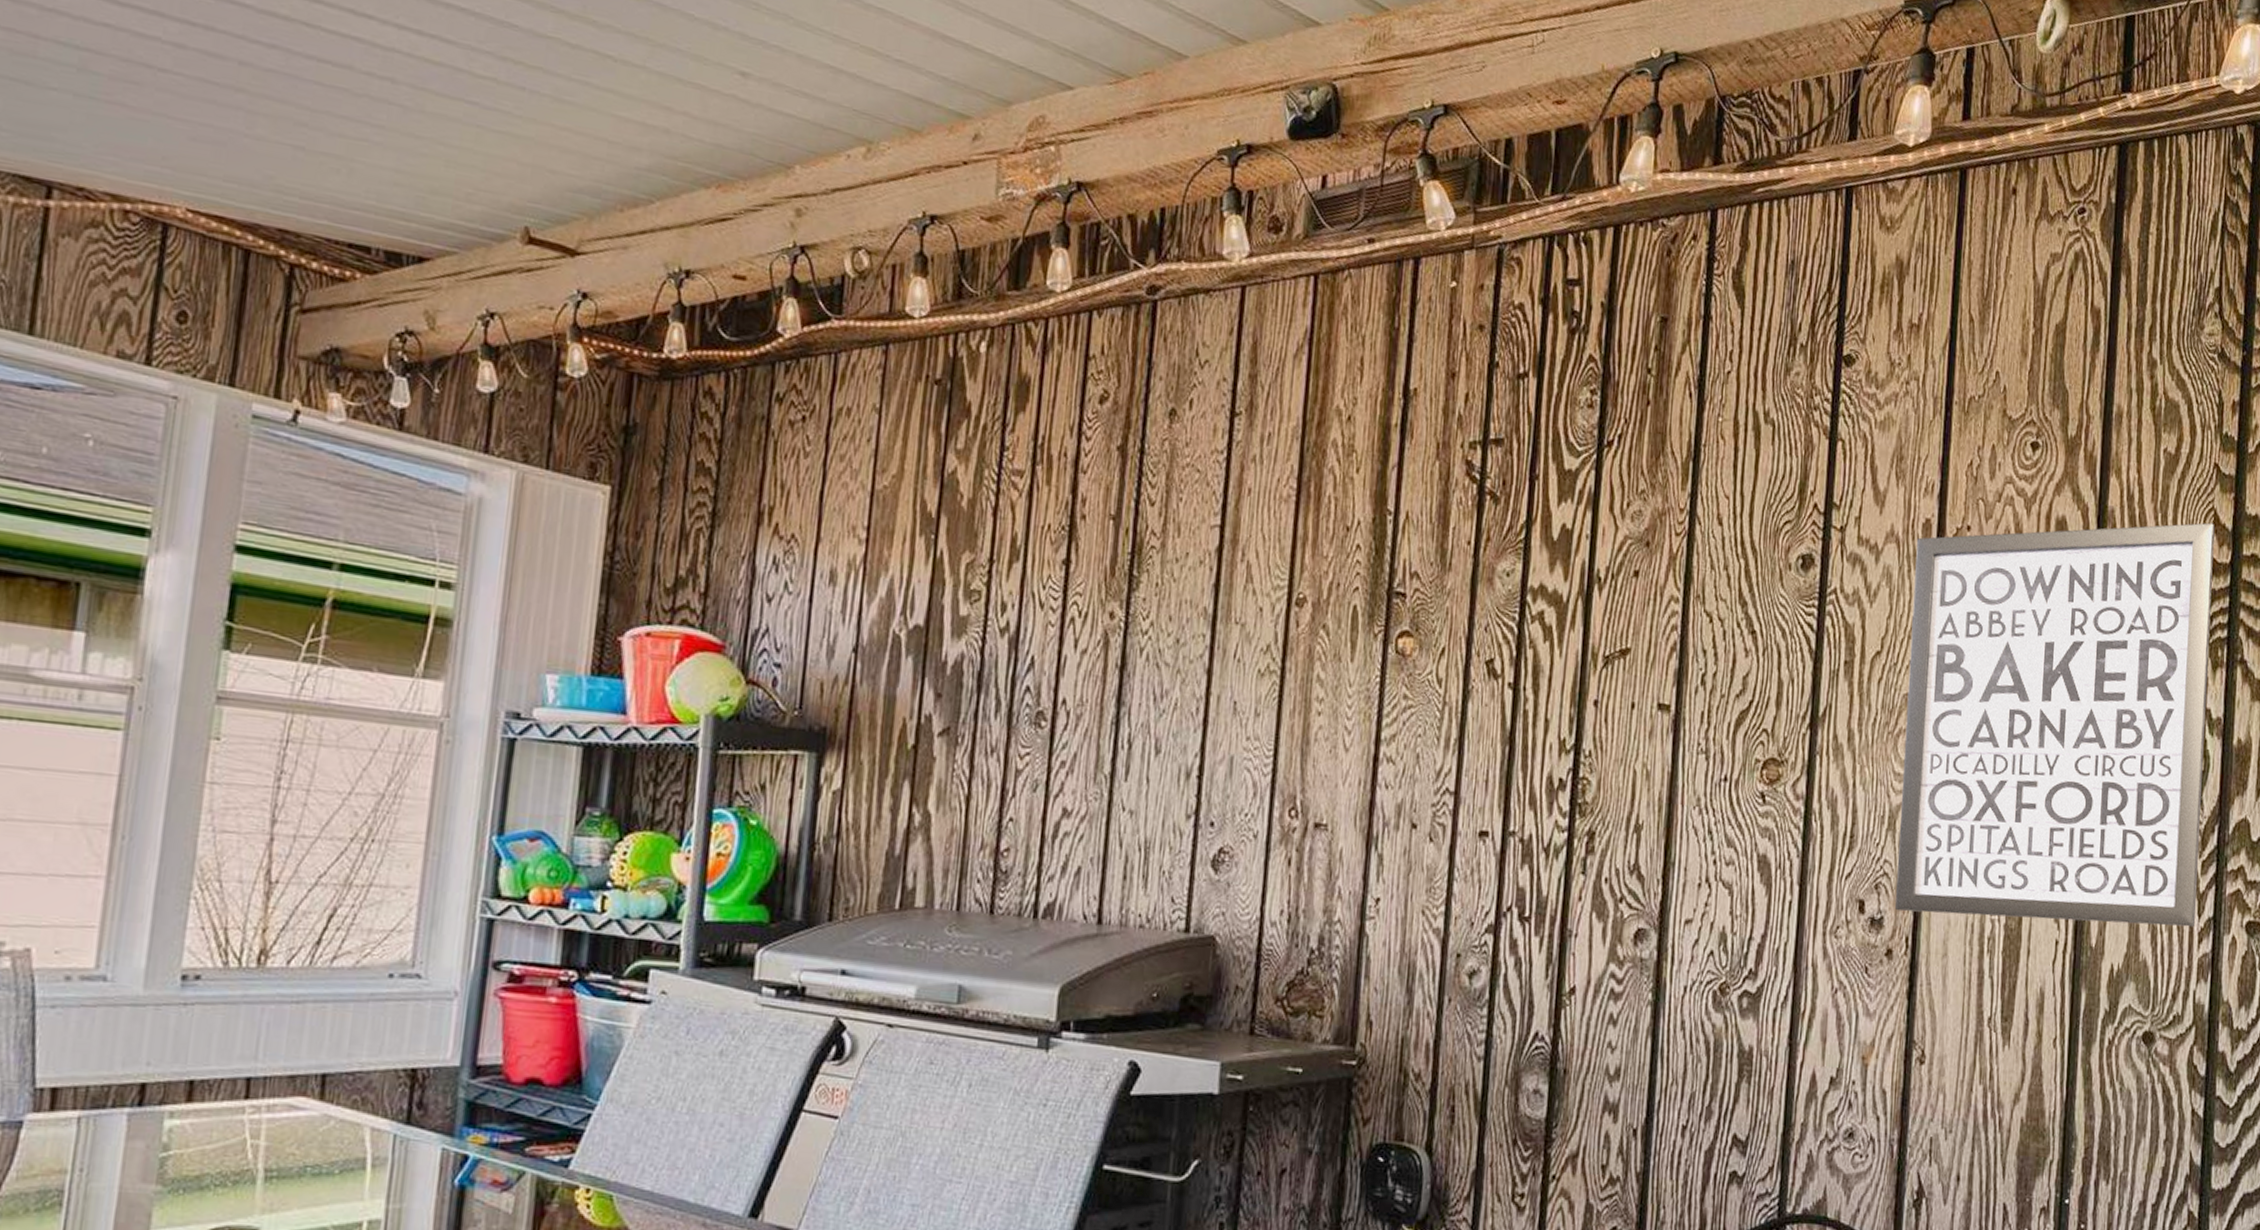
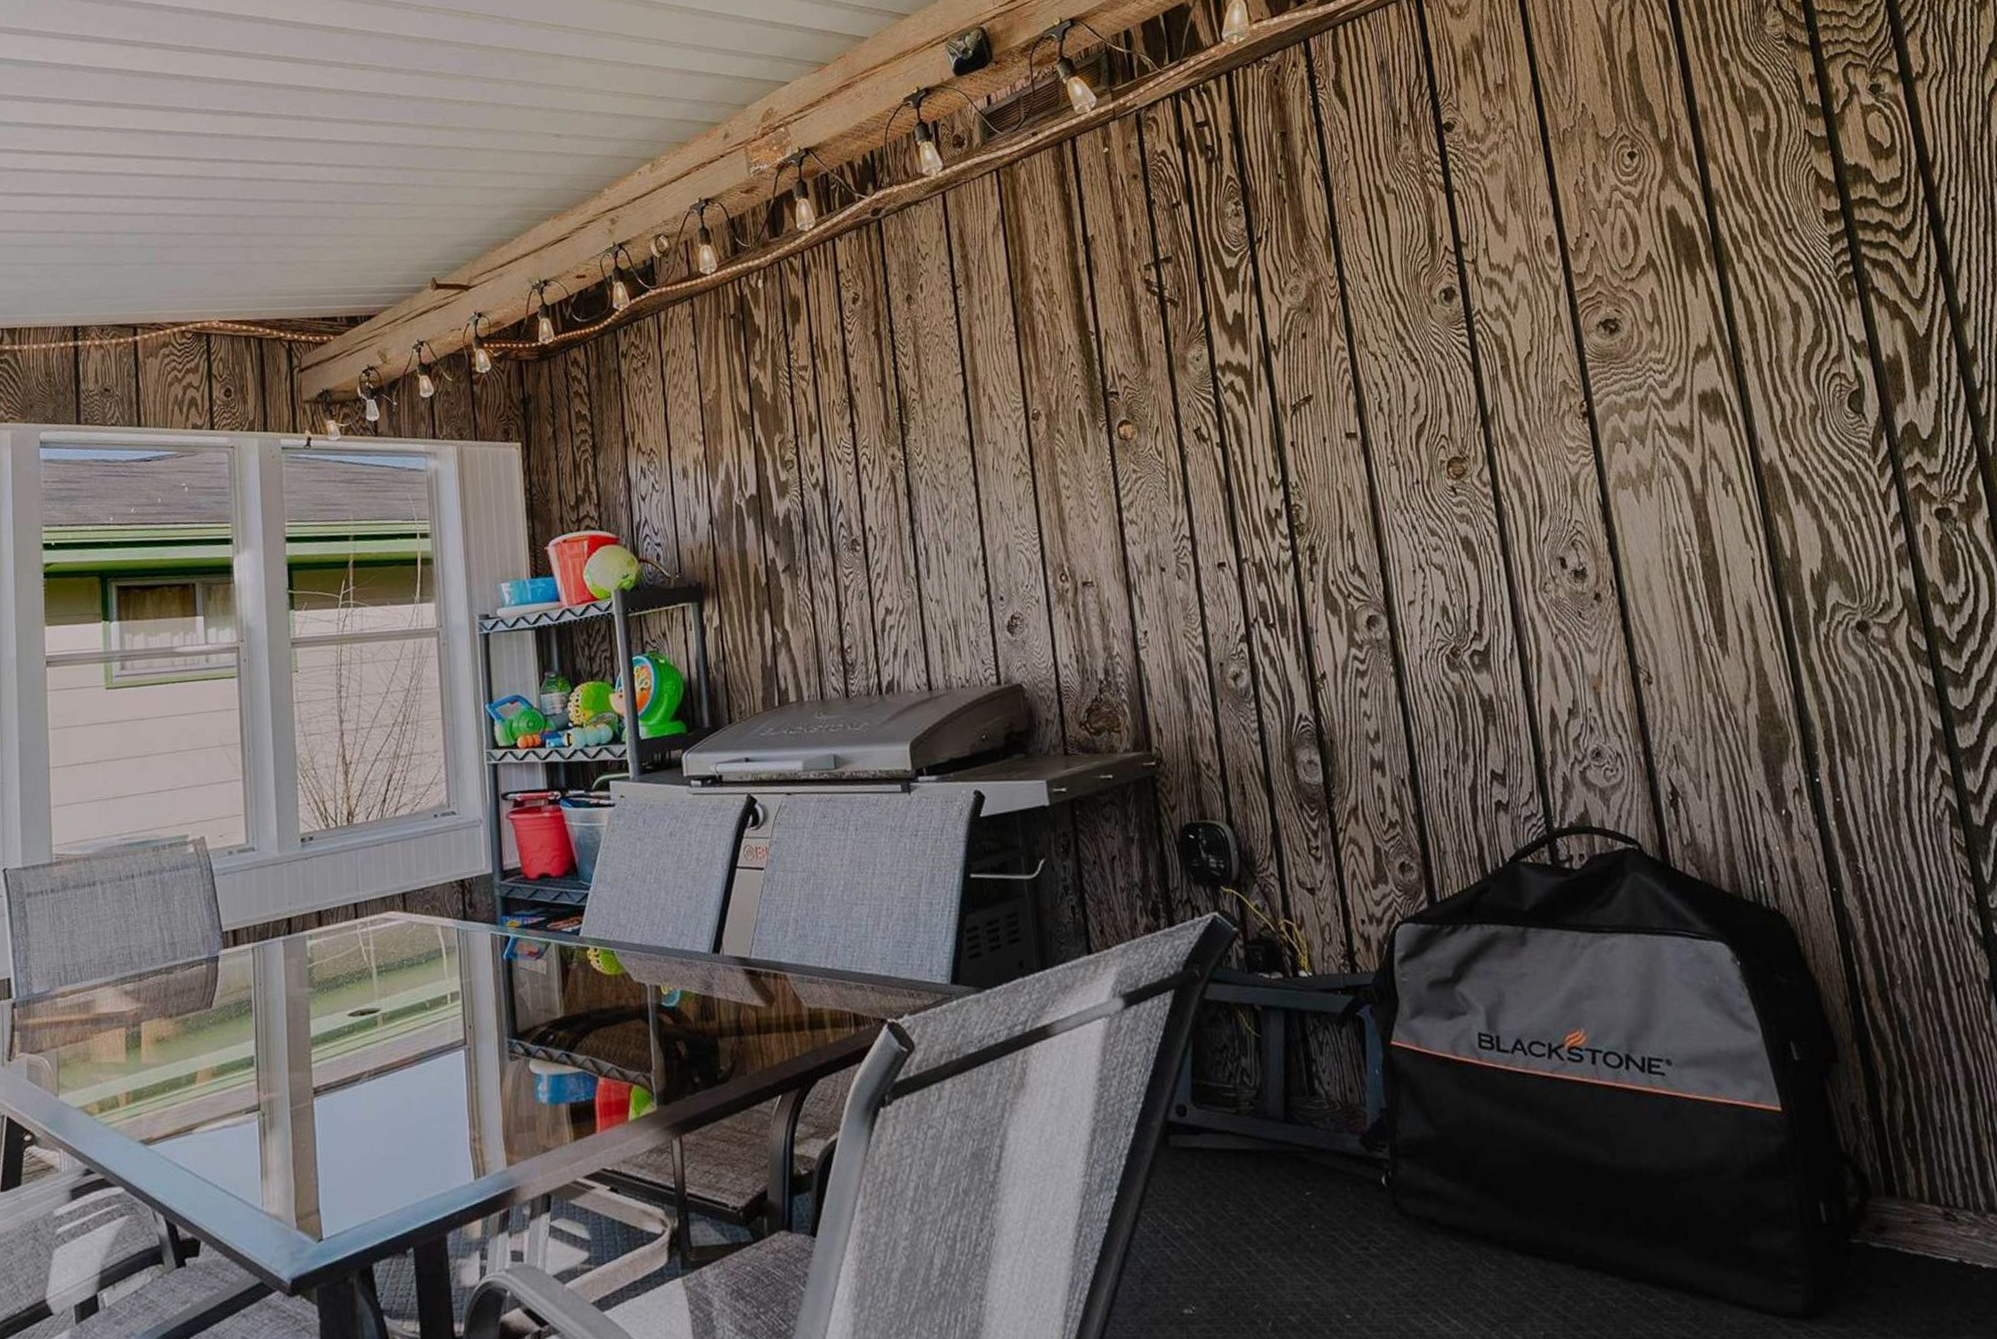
wall art: present [1895,522,2215,928] -> none [1543,180,1885,561]

